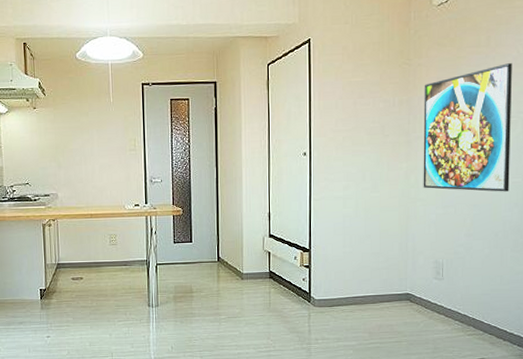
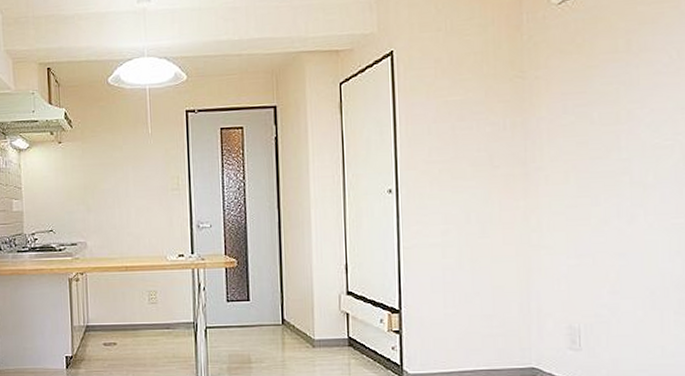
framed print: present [423,63,512,192] -> none [544,72,668,237]

